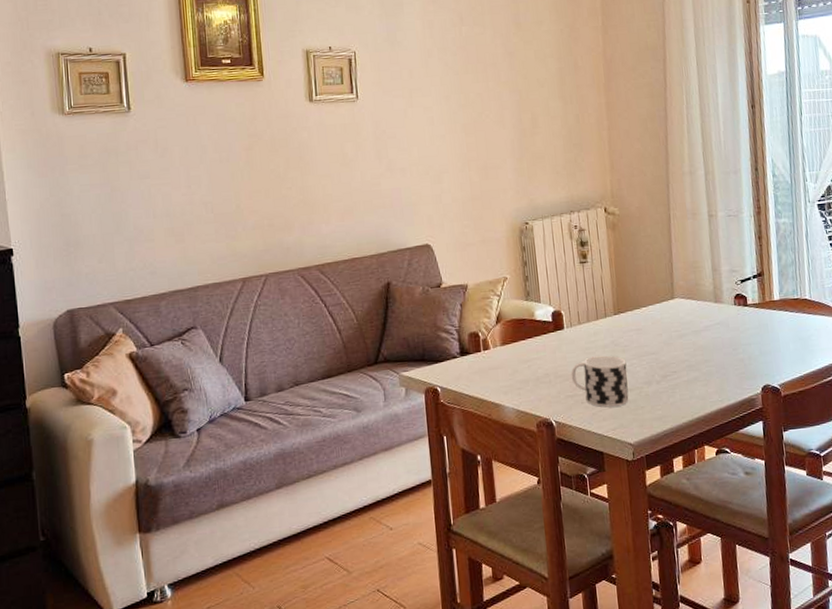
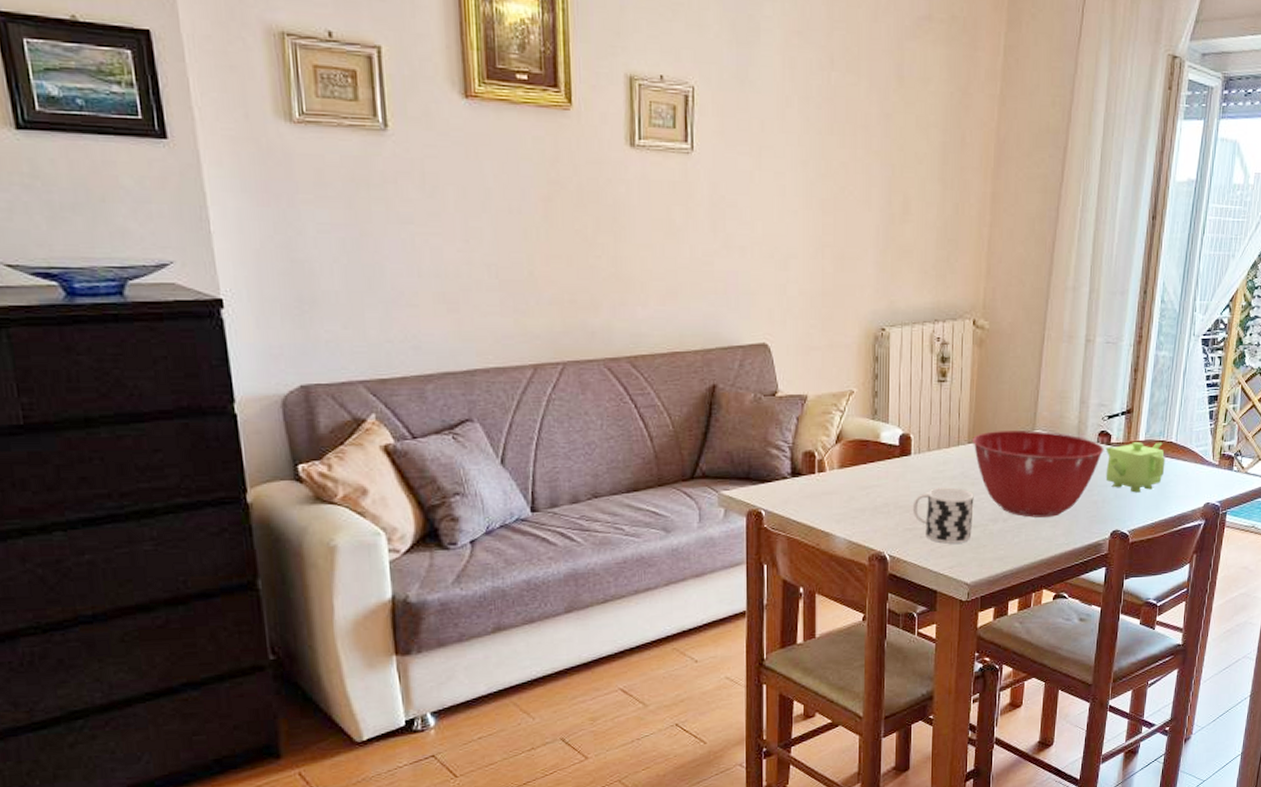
mixing bowl: none [617,298,742,378] -> present [971,430,1104,518]
teapot: none [743,299,804,349] -> present [1105,442,1166,493]

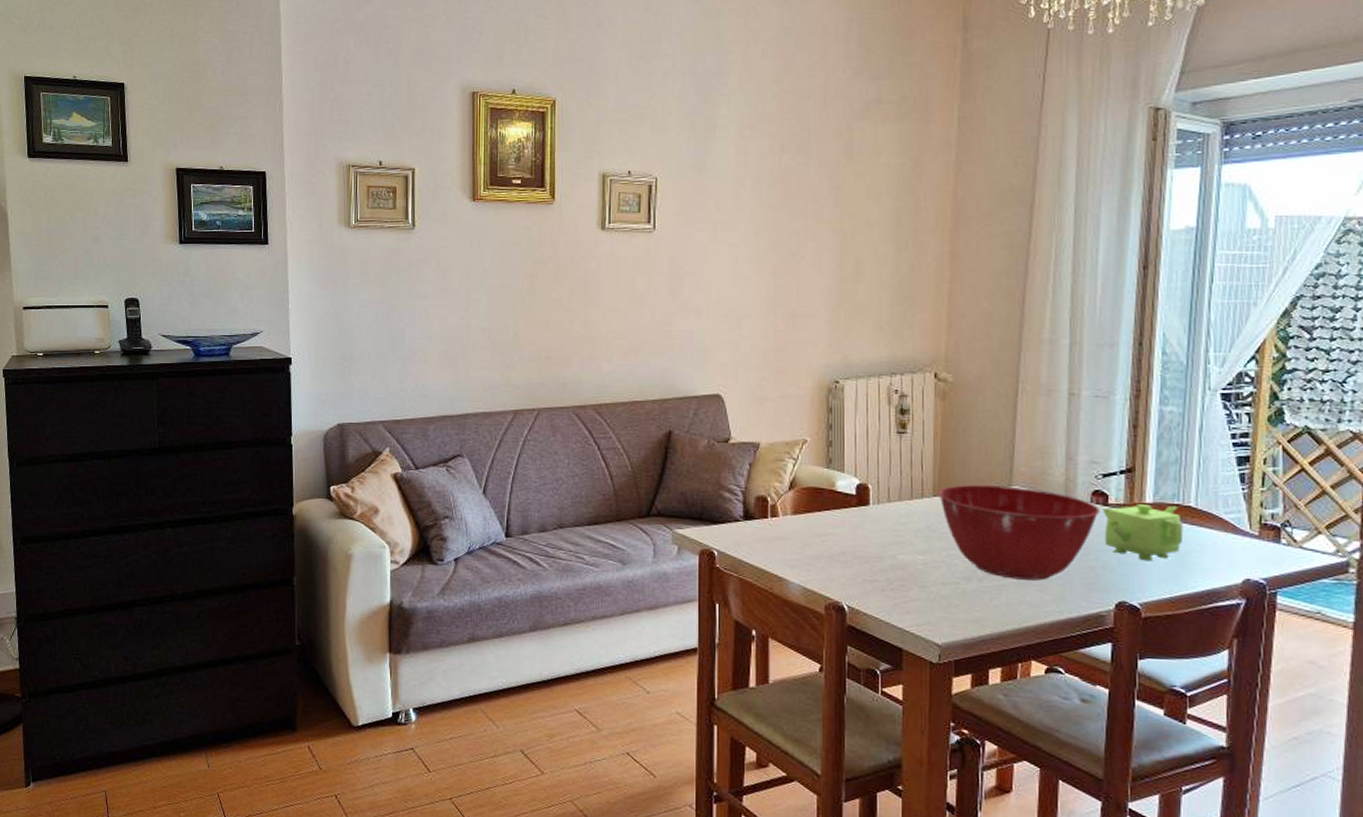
cup: present [912,487,974,544] -> none [872,540,942,600]

